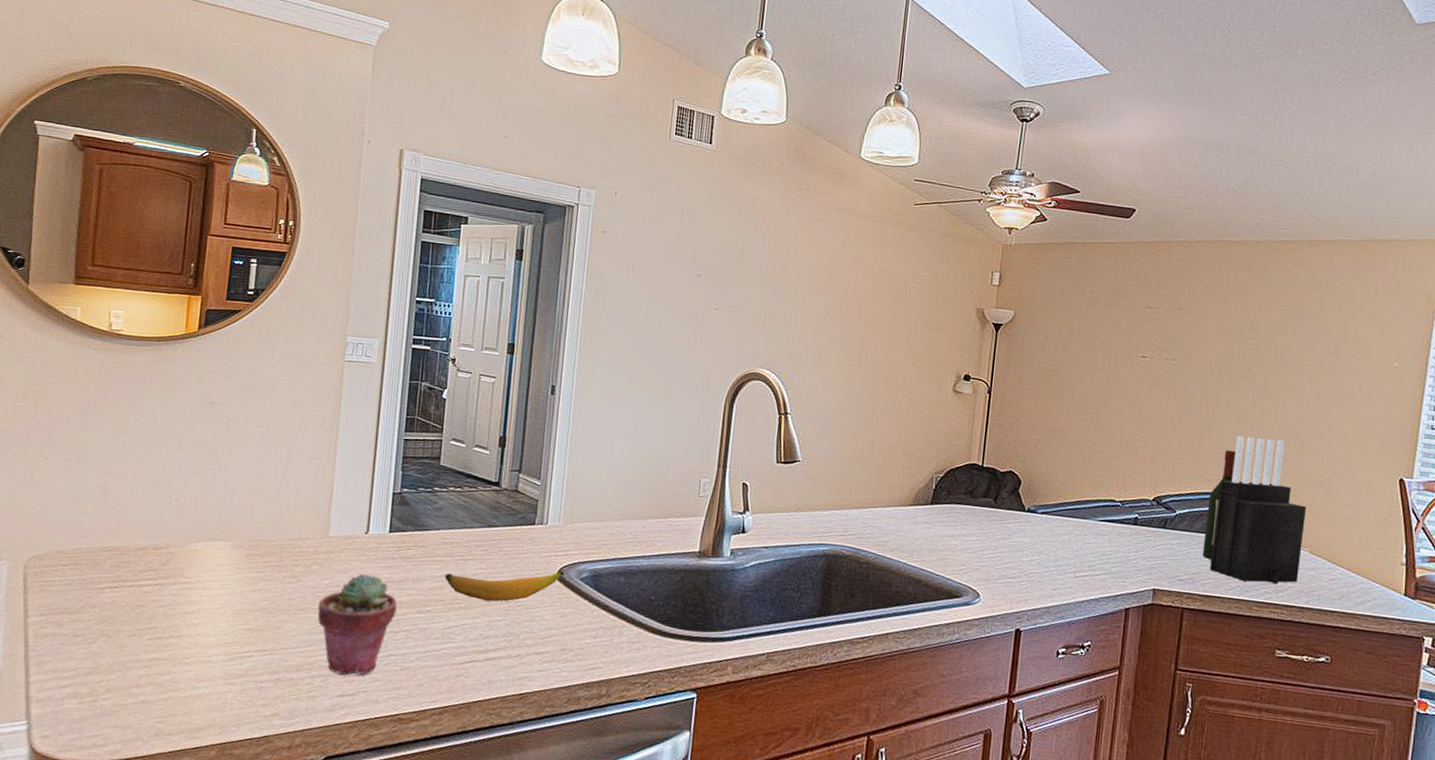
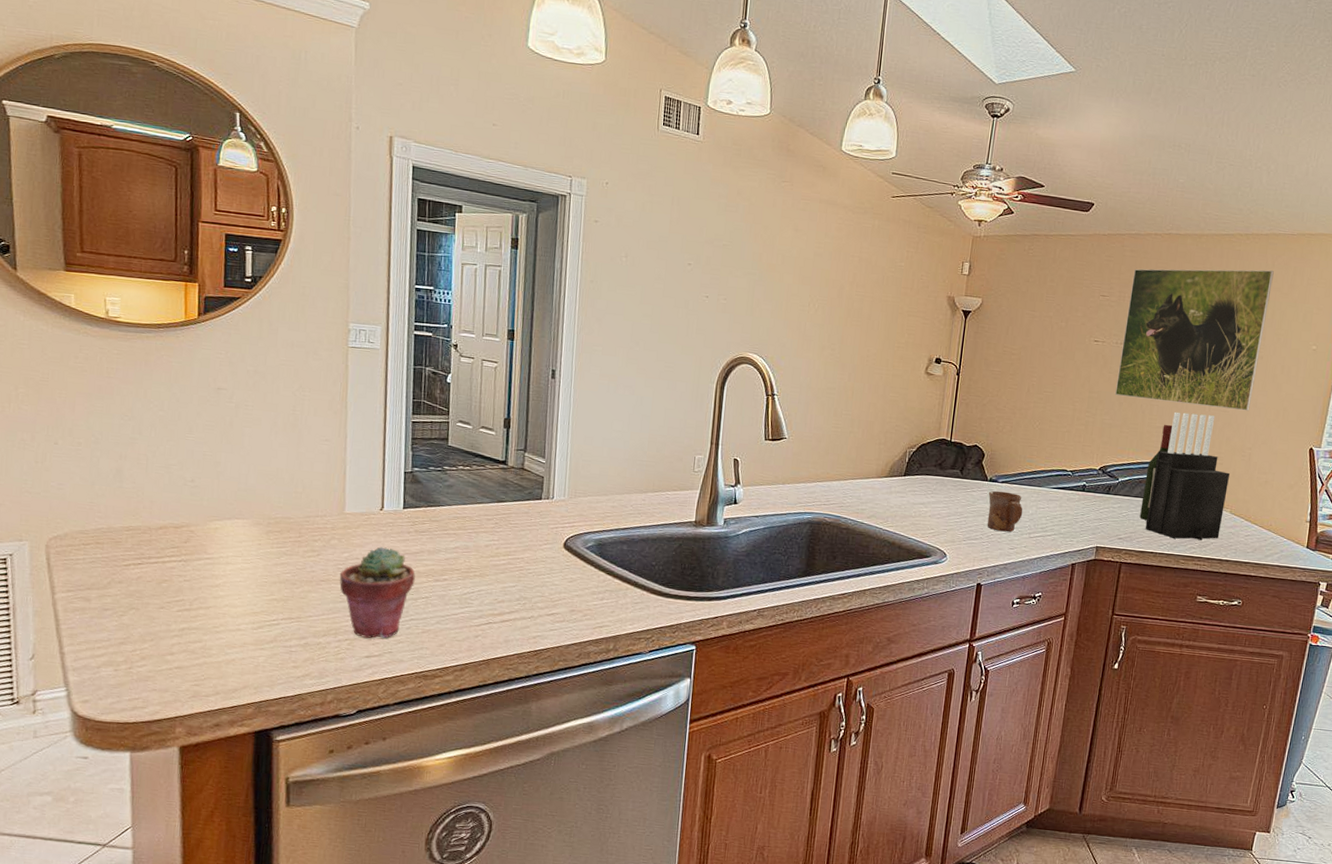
banana: present [445,570,565,602] -> none [459,540,572,570]
mug: none [1025,522,1067,570] -> present [987,490,1023,532]
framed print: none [1168,278,1343,436] -> present [1115,269,1274,411]

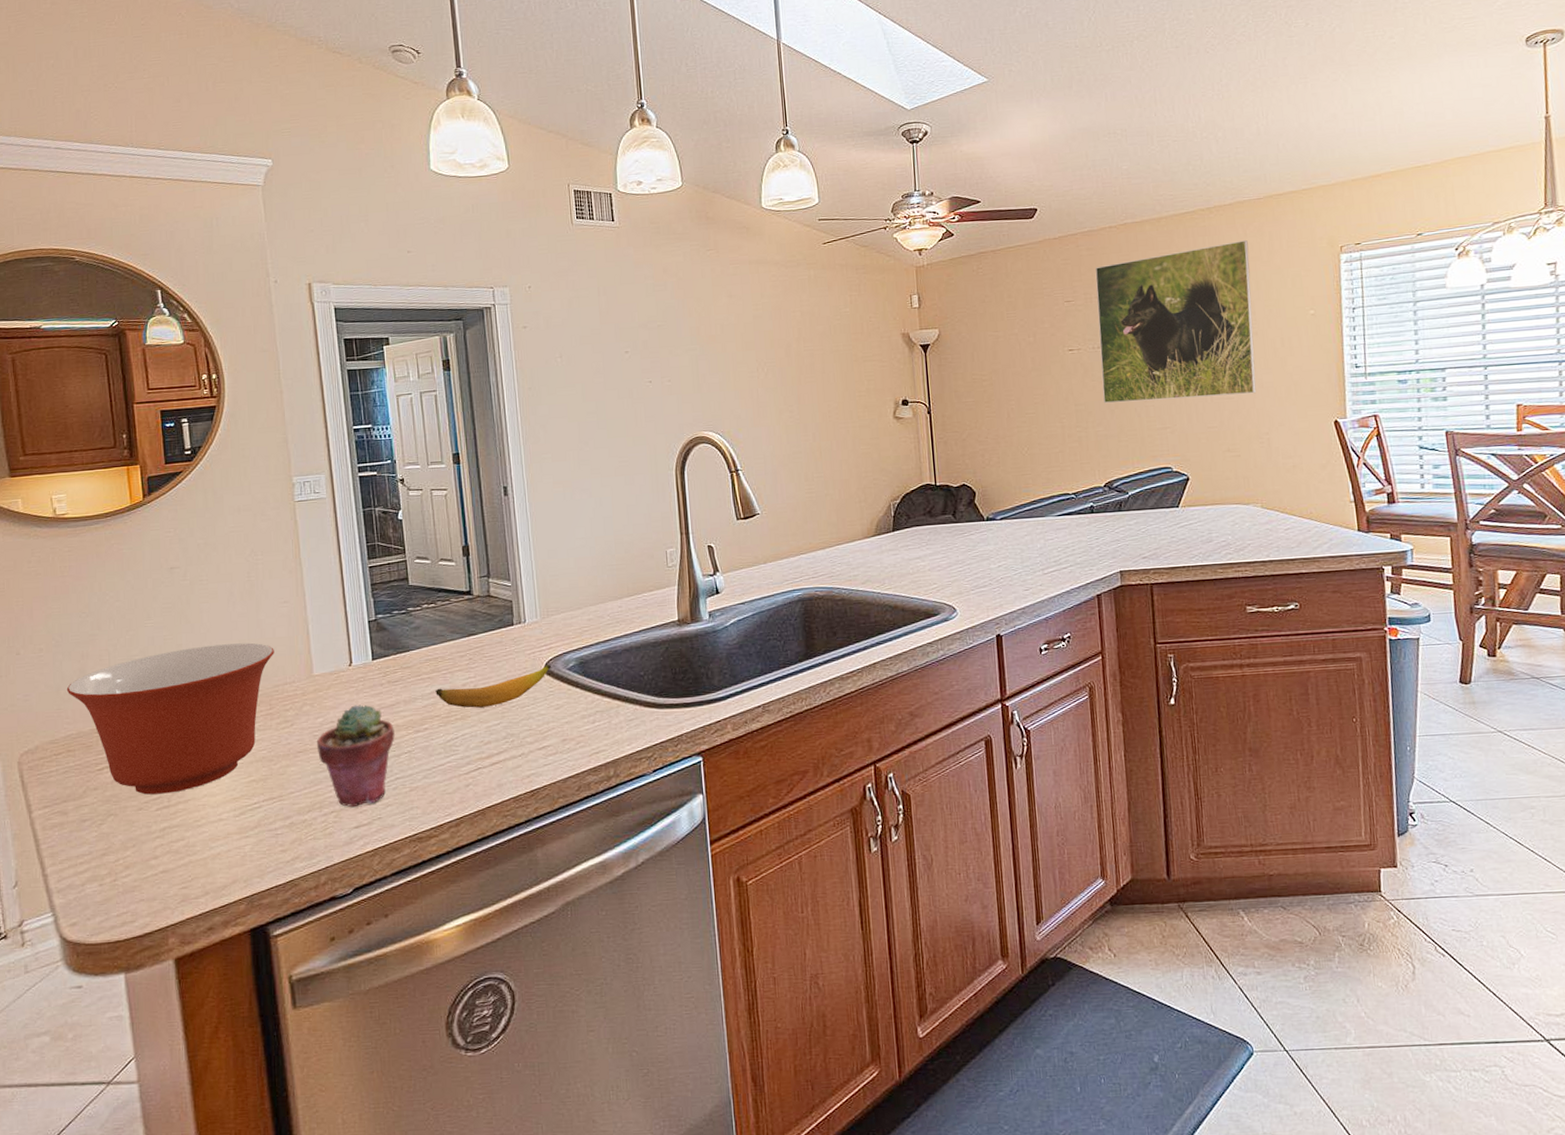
mixing bowl: none [101,467,310,598] -> present [66,643,274,795]
banana: none [459,540,572,570] -> present [435,663,552,708]
mug: present [987,490,1023,532] -> none [988,528,1031,573]
wine bottle: present [1139,424,1173,521] -> none [1157,423,1177,533]
knife block: present [1145,411,1231,540] -> none [1165,405,1256,547]

